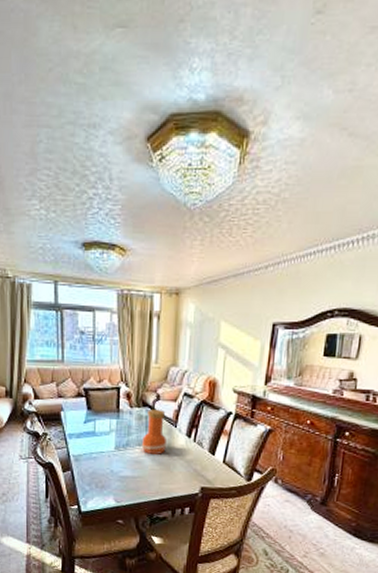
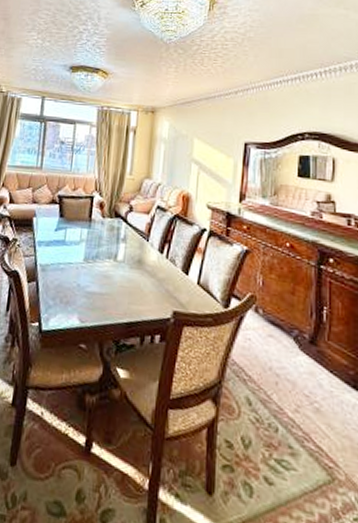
vase: present [141,408,167,454] -> none [111,220,139,270]

